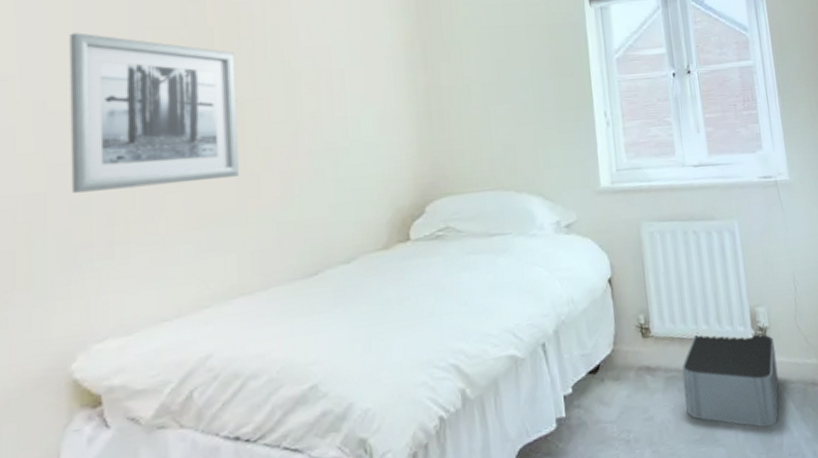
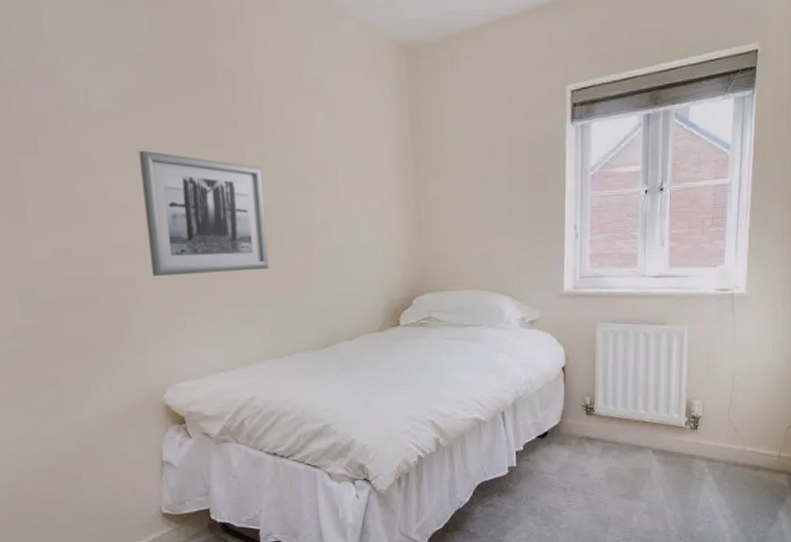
storage bin: present [681,332,779,427] -> none [617,415,704,492]

